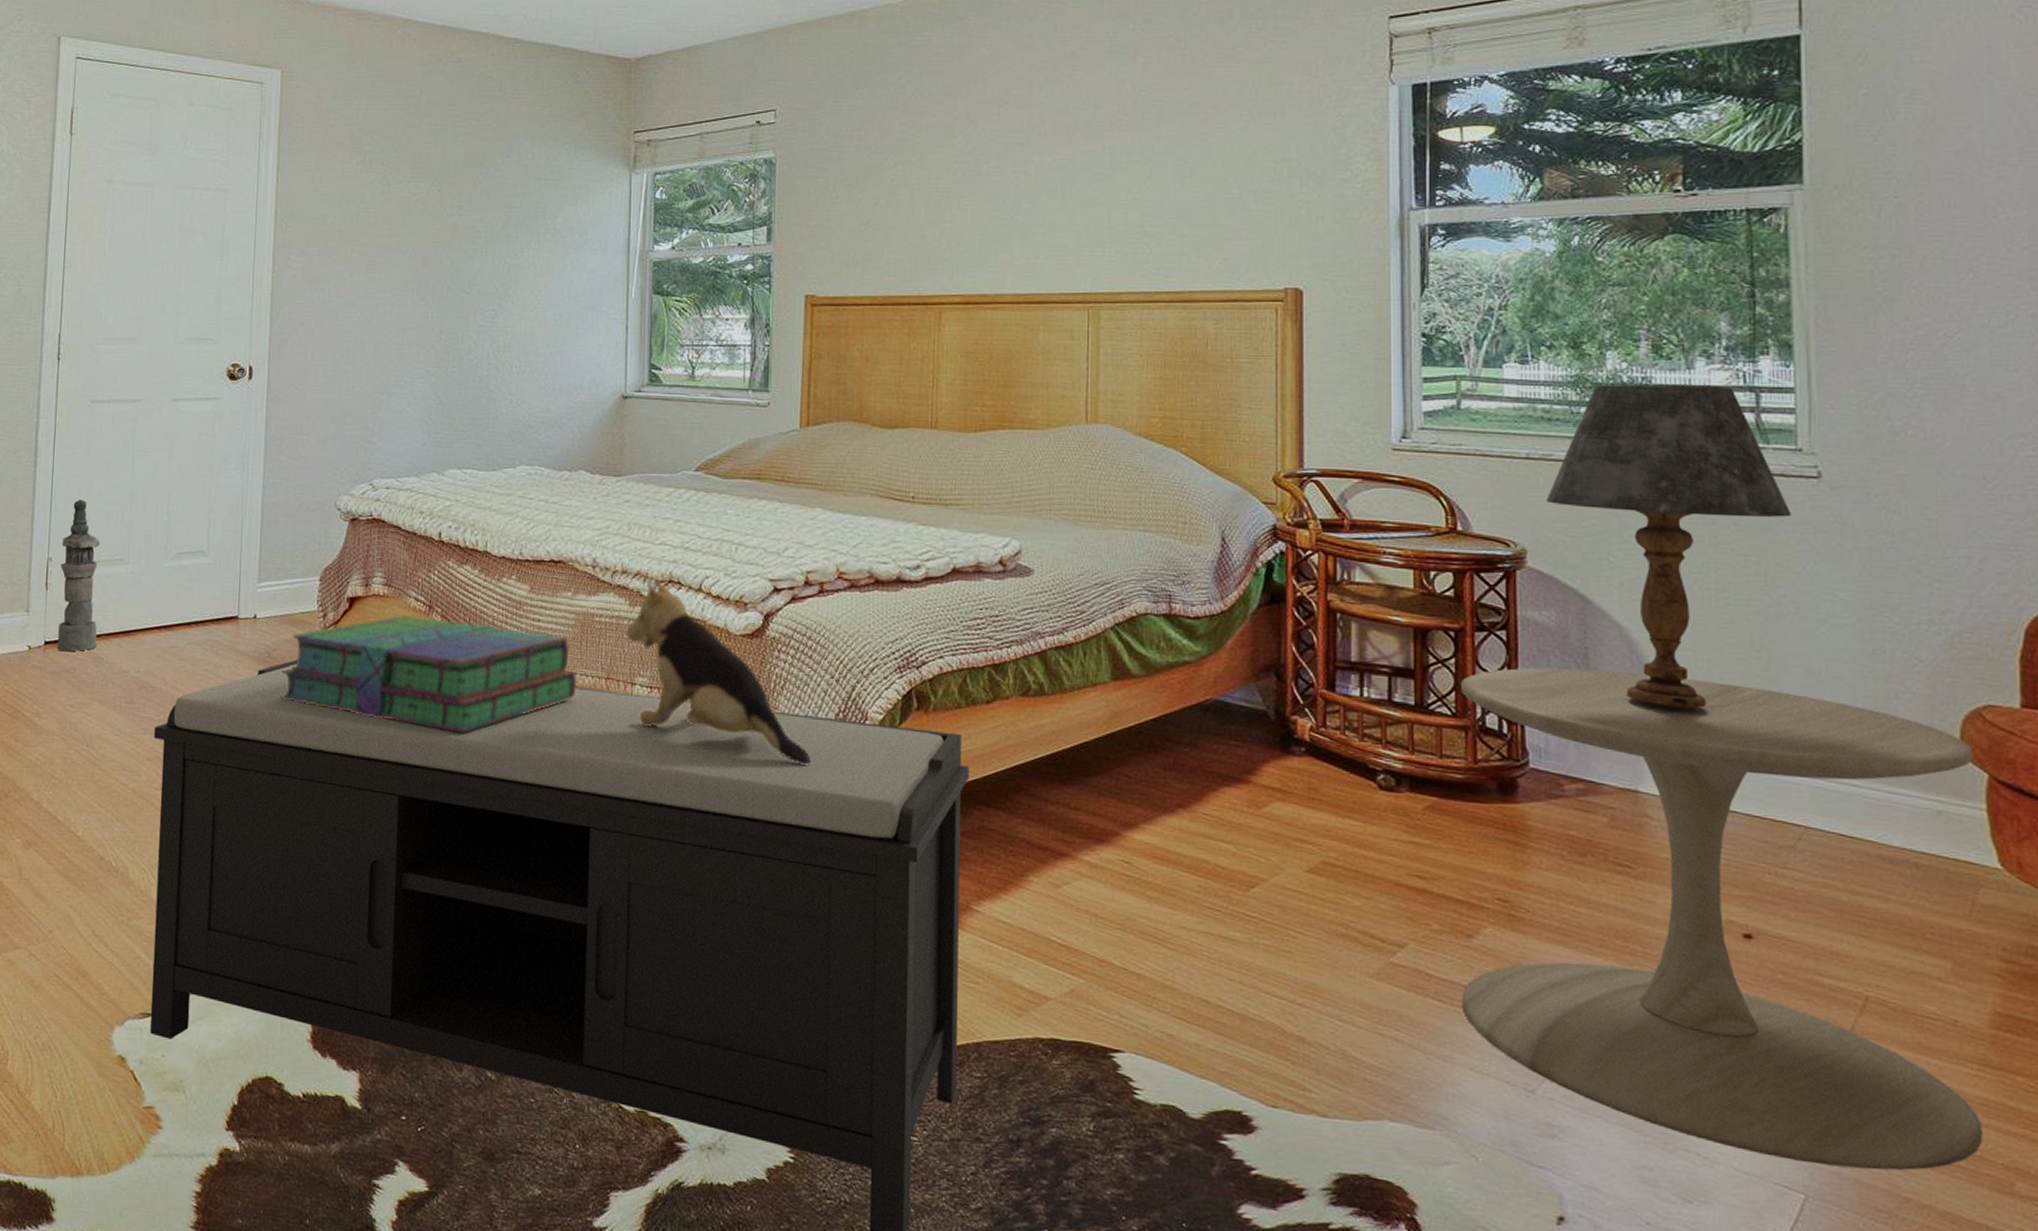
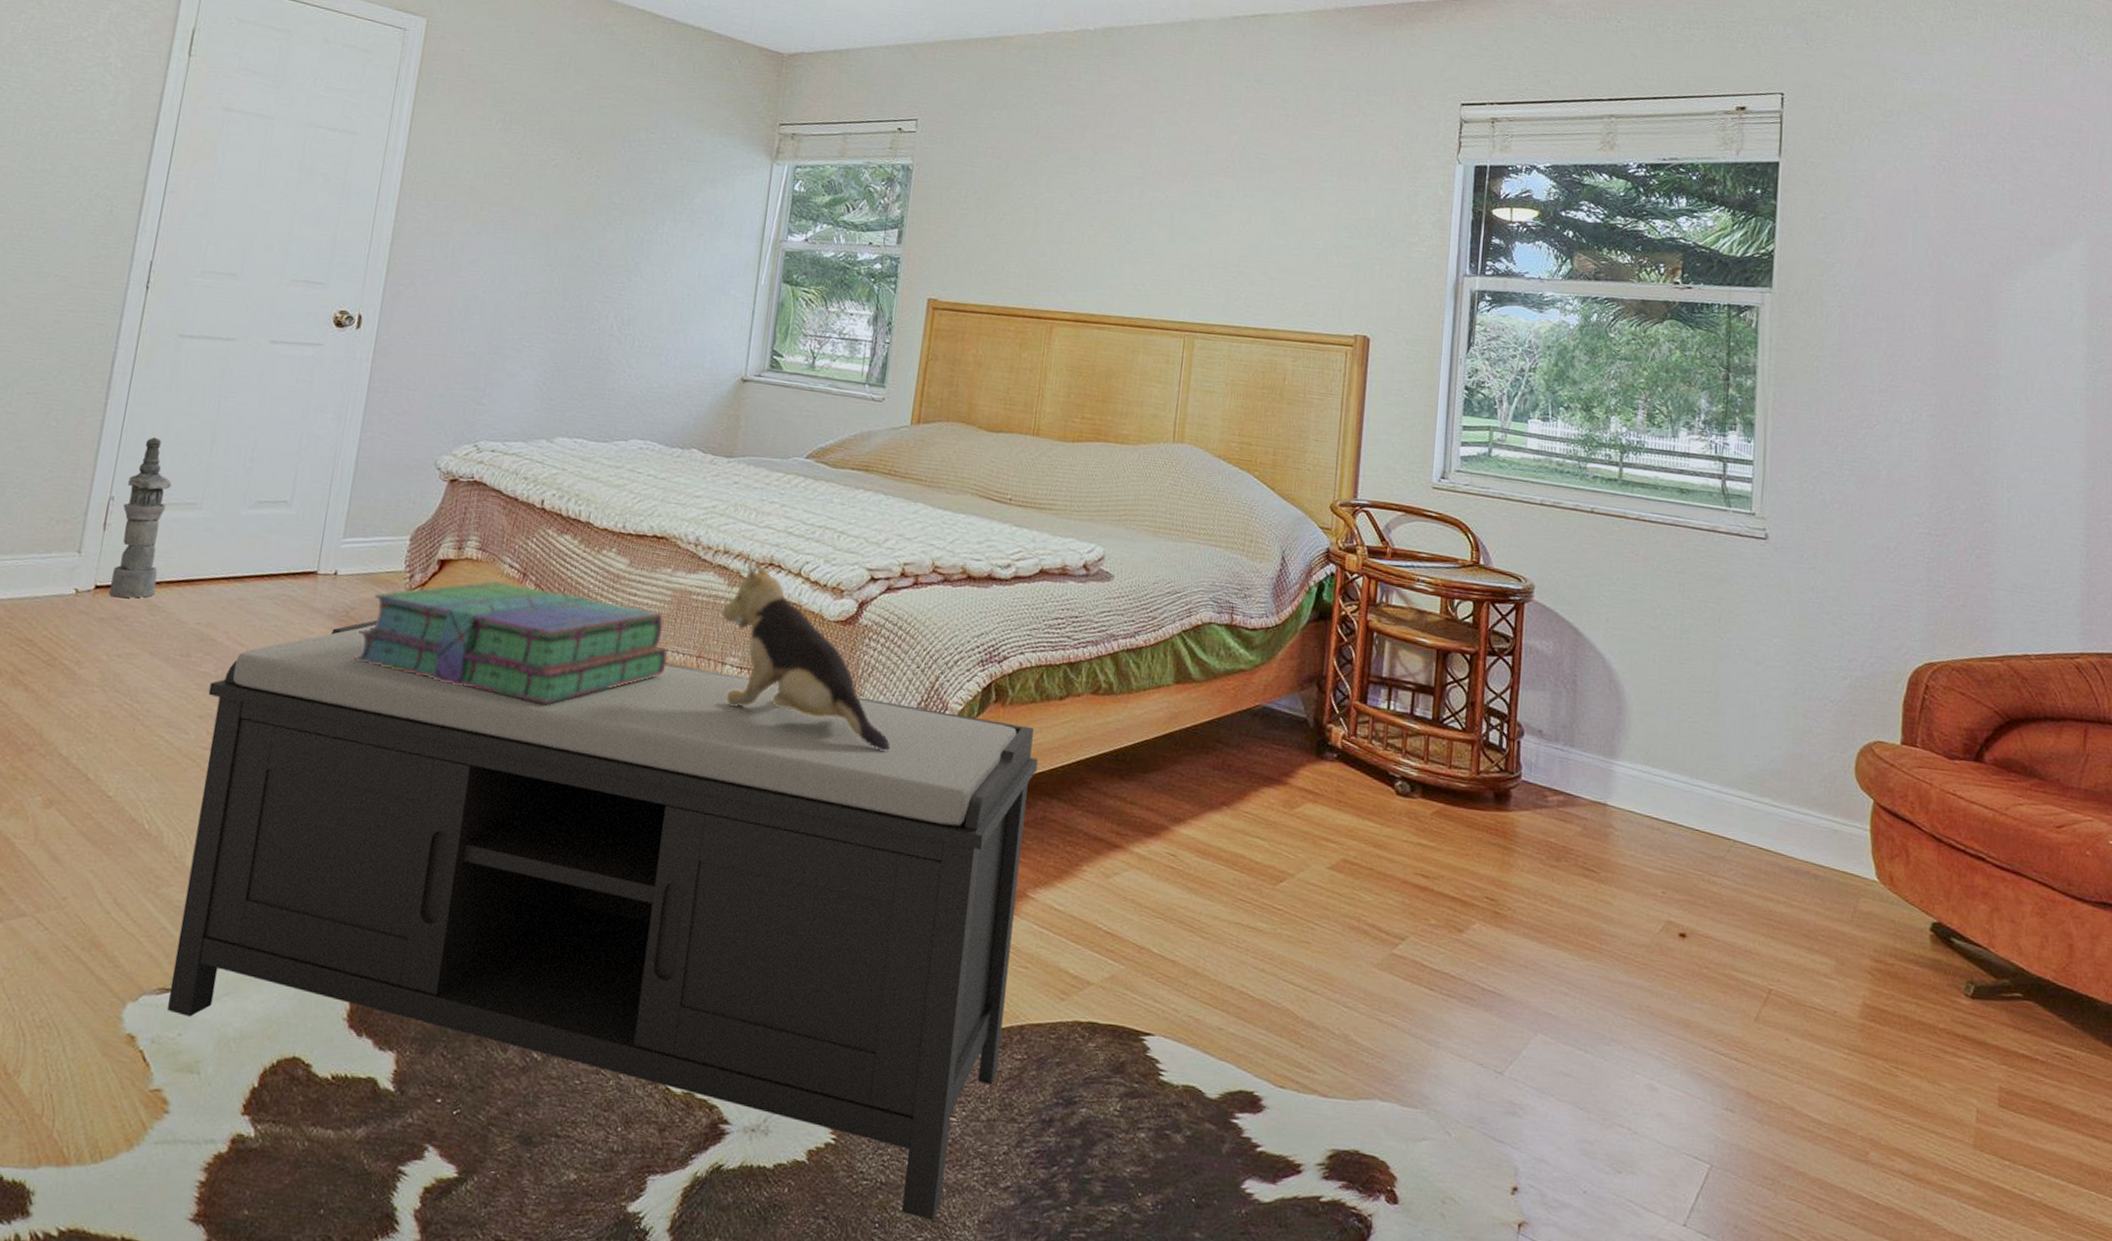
side table: present [1460,668,1983,1171] -> none [1449,690,1864,1143]
table lamp: present [1546,384,1792,708] -> none [1553,445,1743,733]

